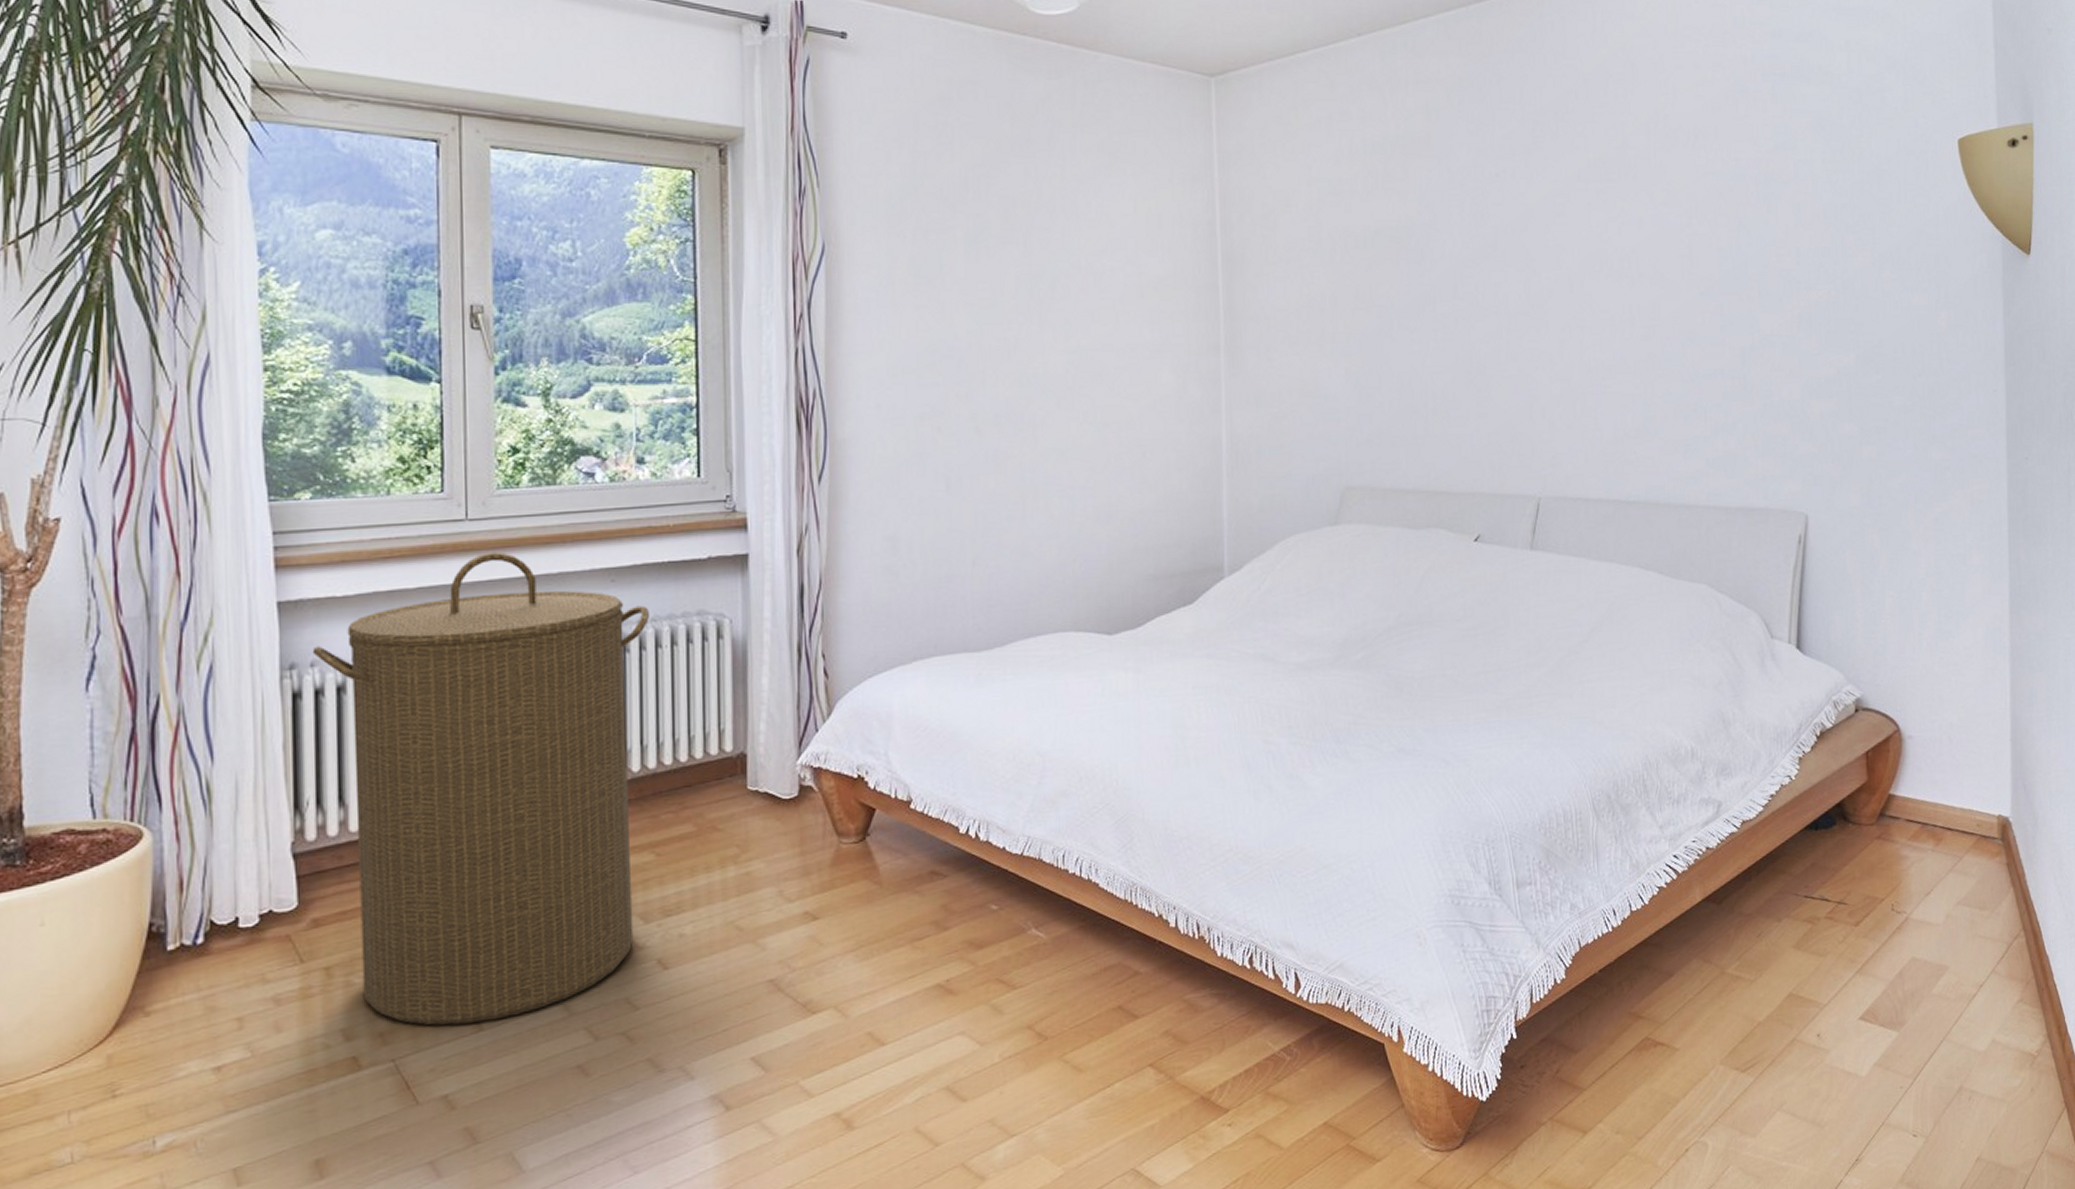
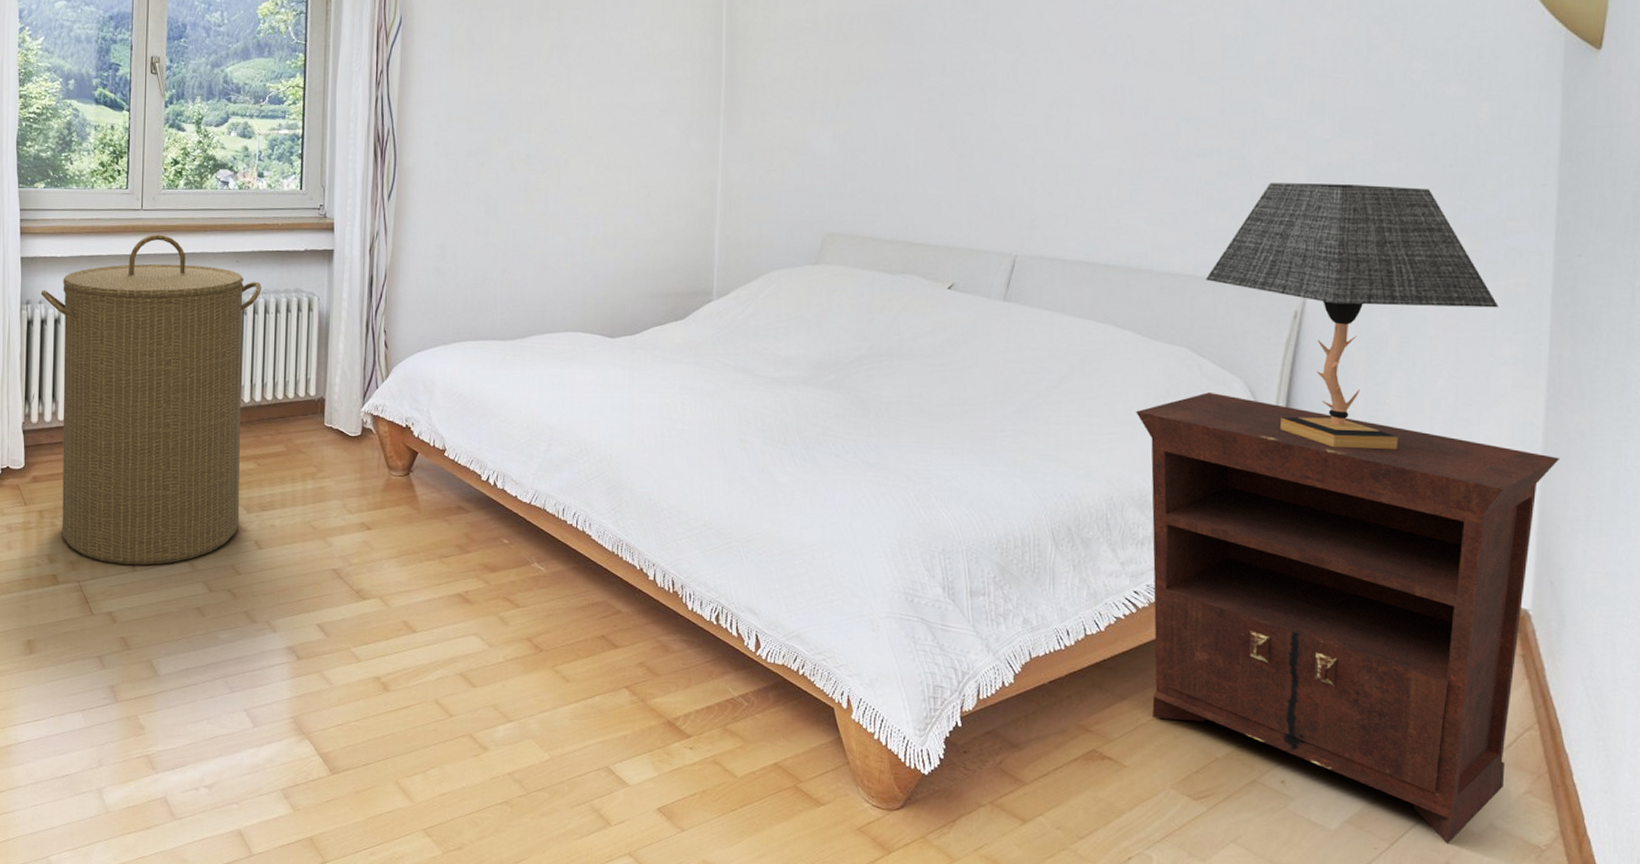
nightstand: none [1664,630,2024,1069] -> present [1136,392,1561,844]
table lamp: none [1718,399,1967,676] -> present [1205,183,1499,449]

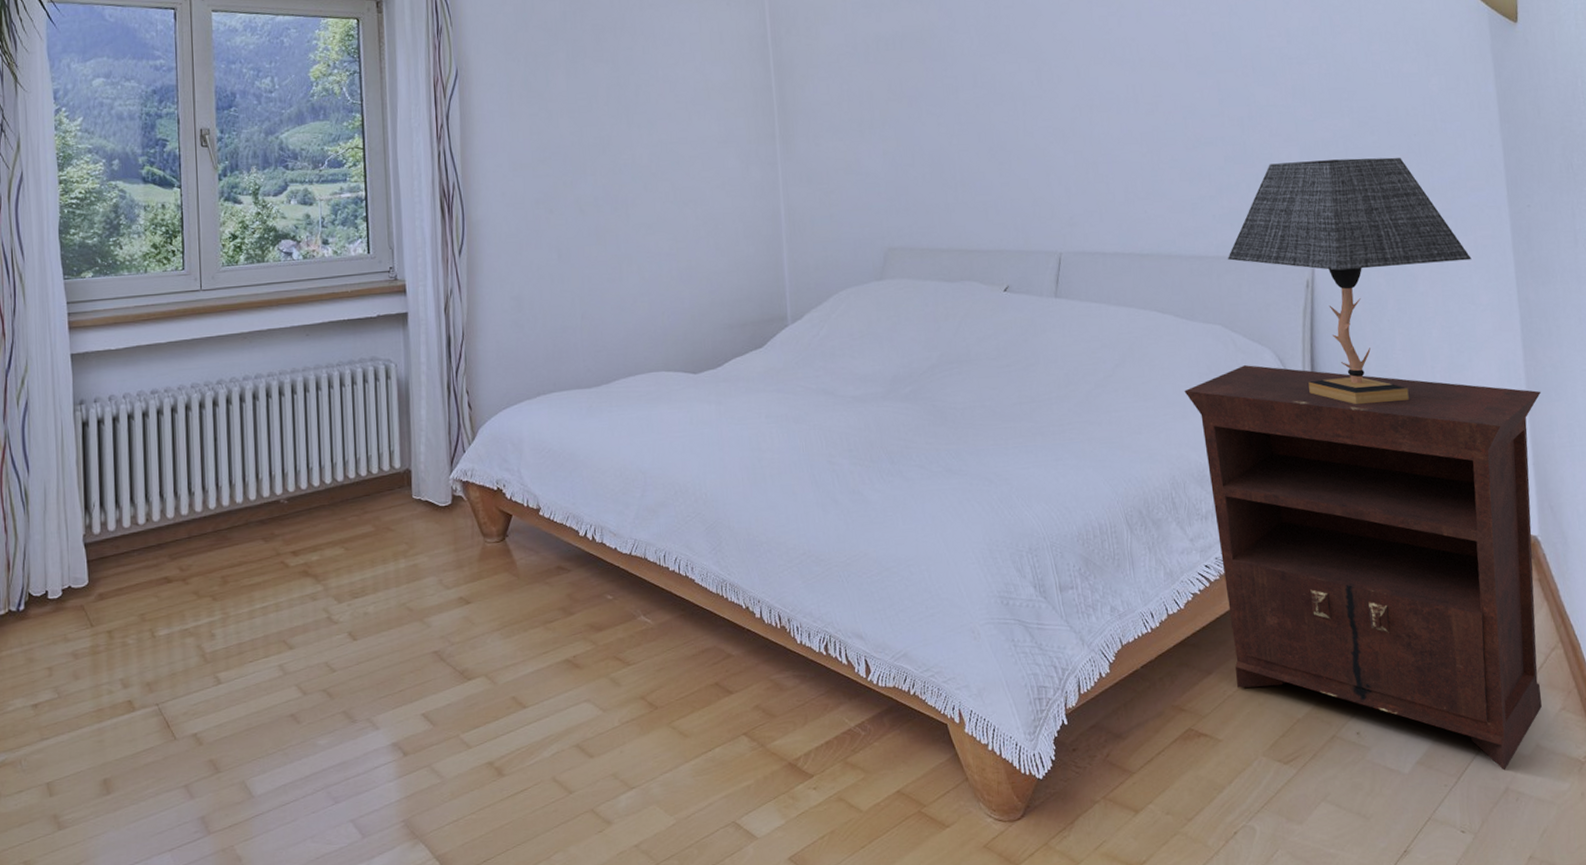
laundry hamper: present [40,234,261,566] -> none [95,314,335,679]

